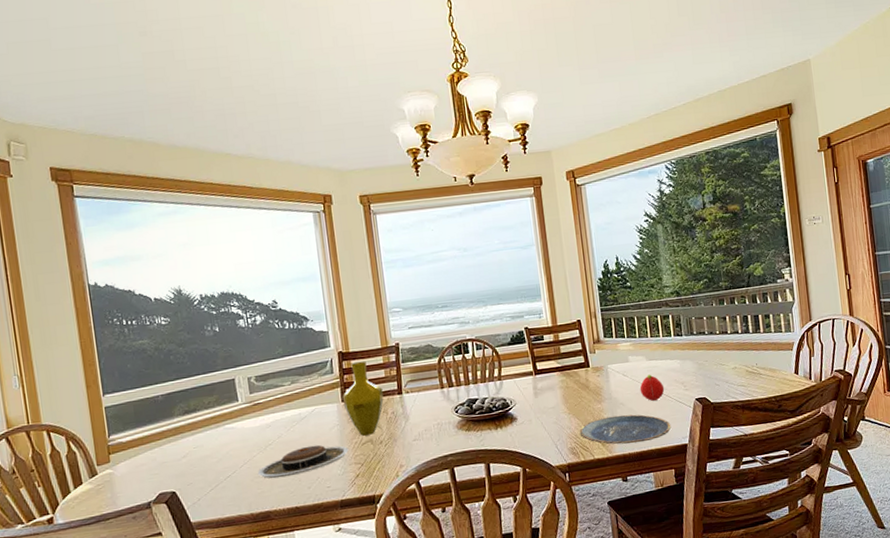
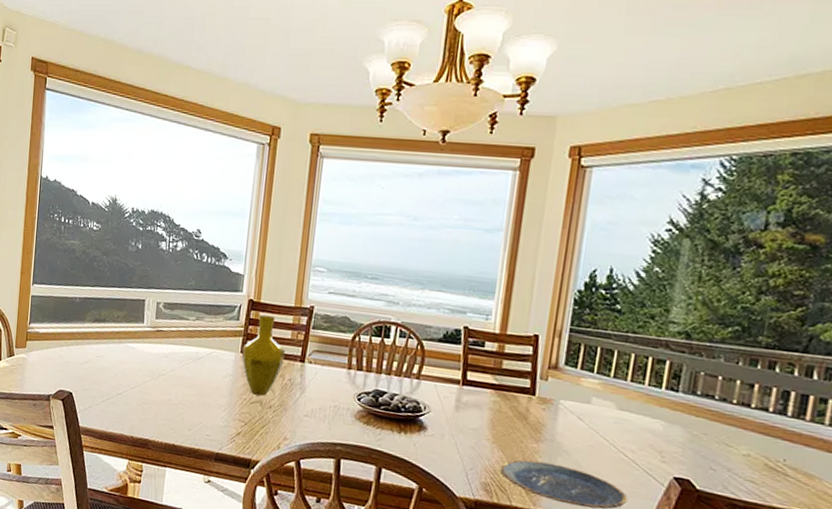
plate: present [257,445,349,479] -> none [145,387,236,414]
fruit: present [639,374,665,401] -> none [595,427,632,463]

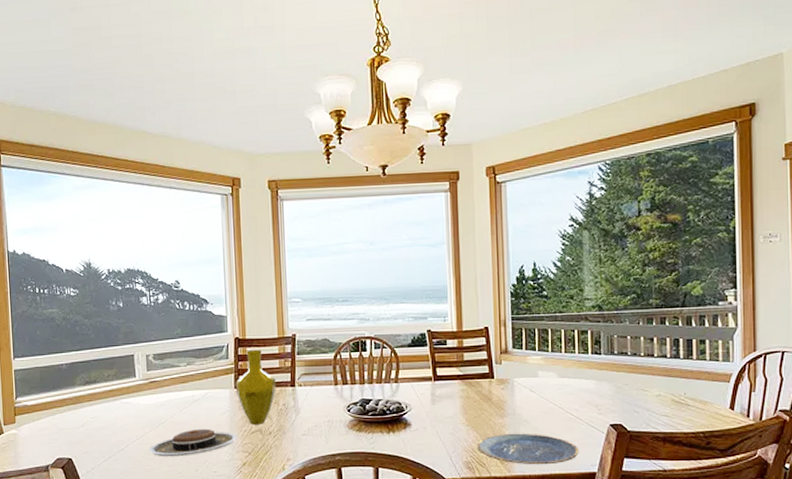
plate: none [145,387,236,414] -> present [148,428,238,457]

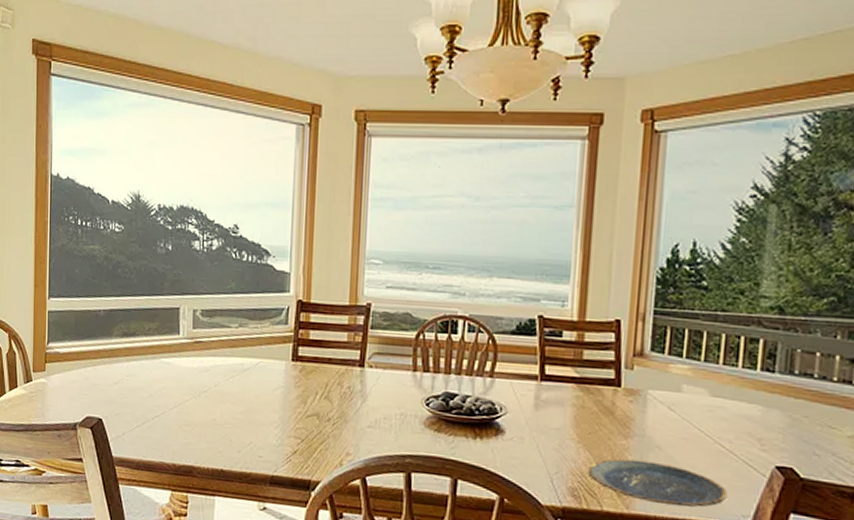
plate: present [148,428,238,457] -> none [186,403,290,434]
vase: present [235,349,276,425] -> none [292,316,342,408]

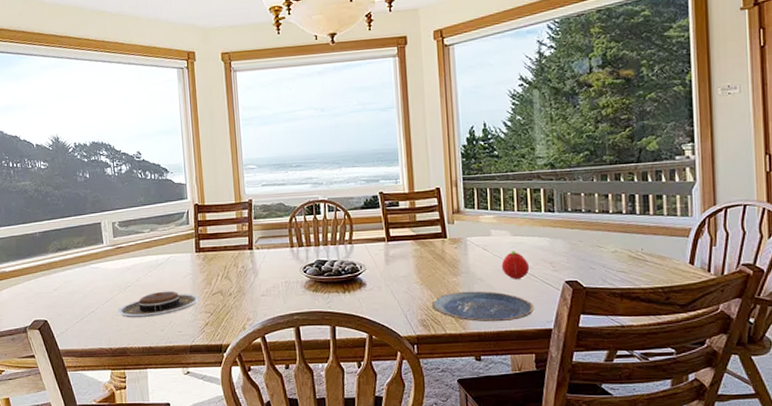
plate: none [186,403,290,434] -> present [117,291,200,318]
fruit: none [689,416,729,455] -> present [501,251,530,279]

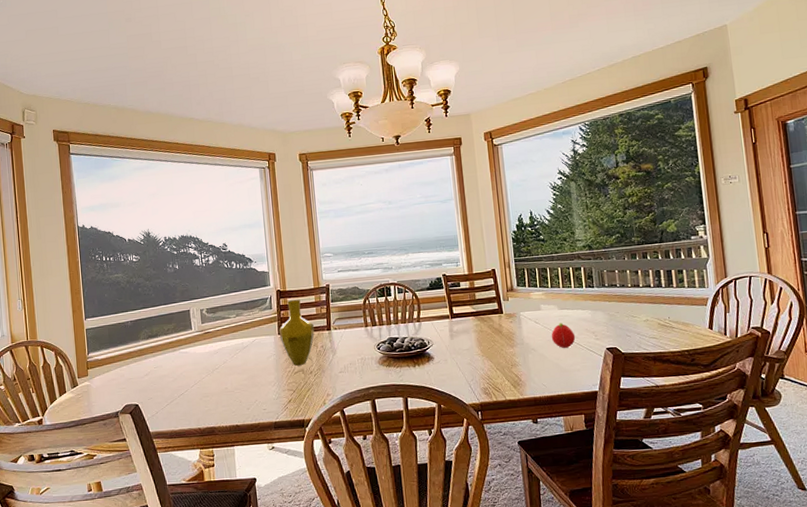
plate: present [117,291,200,318] -> none [205,371,283,399]
vase: none [196,214,235,287] -> present [279,299,315,366]
plate: present [431,291,535,322] -> none [492,359,582,388]

